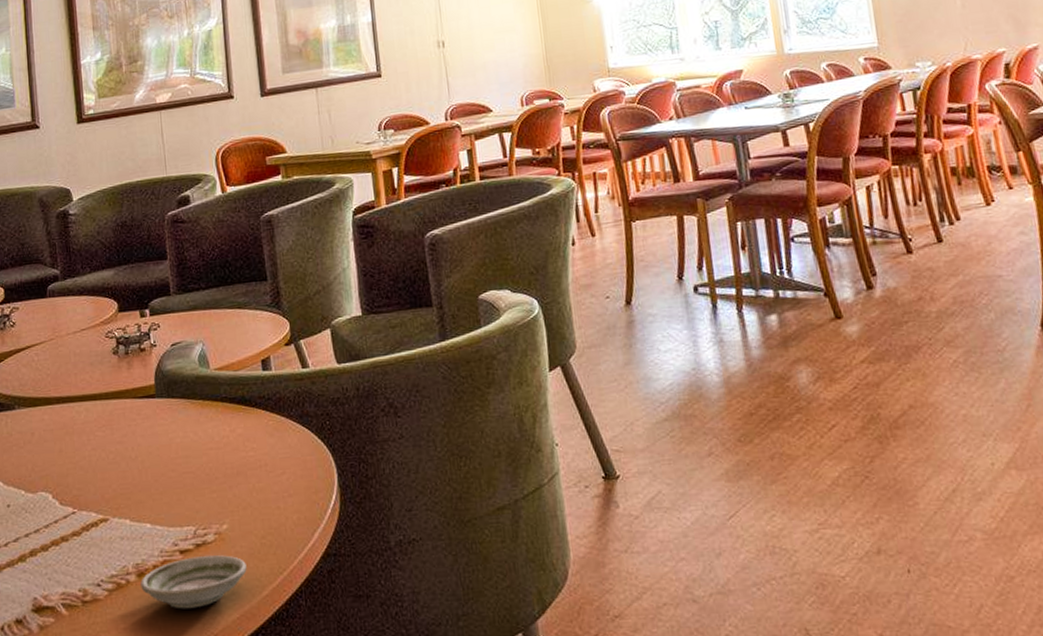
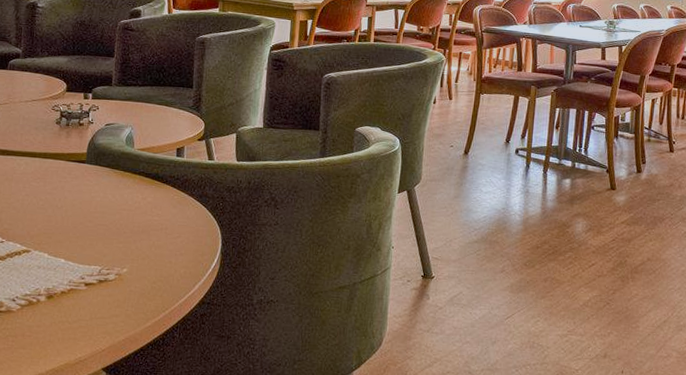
saucer: present [140,555,247,609] -> none [48,289,137,328]

